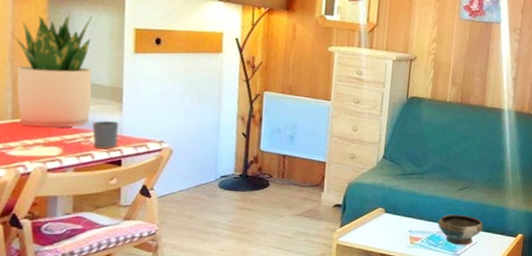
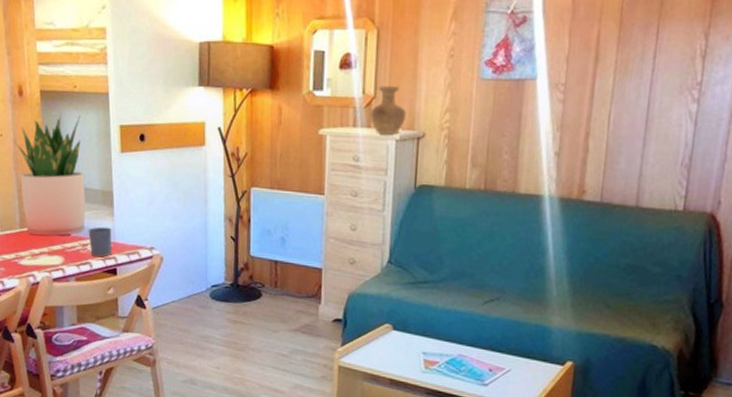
vase: none [372,17,402,56] -> present [370,86,406,135]
bowl: present [437,214,484,245] -> none [458,333,519,373]

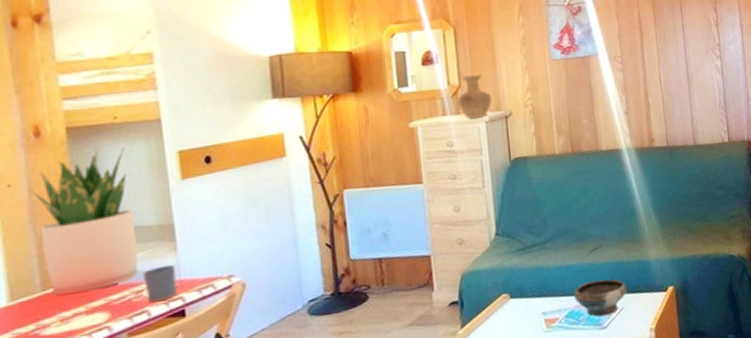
bowl: none [458,333,519,373] -> present [573,279,627,317]

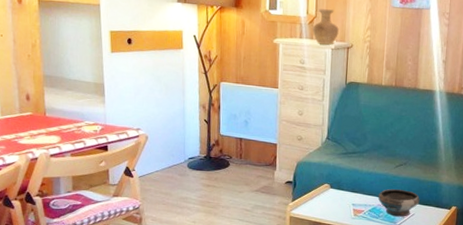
planter: present [32,147,137,296] -> none [16,19,80,120]
mug: present [143,264,177,303] -> none [82,112,103,137]

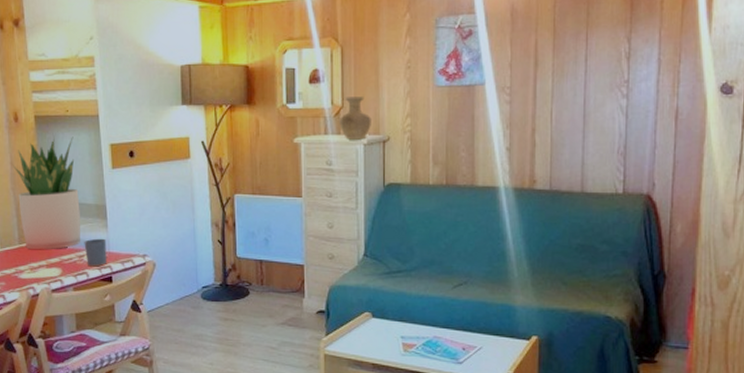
planter: none [16,19,80,120] -> present [13,135,80,250]
mug: none [82,112,103,137] -> present [84,238,107,267]
bowl: present [377,189,420,217] -> none [432,316,488,352]

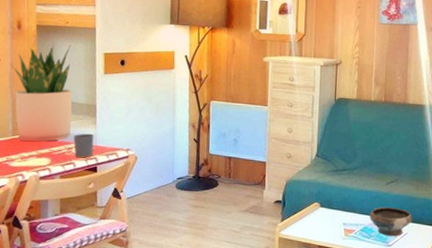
vase: present [339,97,371,140] -> none [302,27,328,62]
bowl: none [432,316,488,352] -> present [369,207,413,236]

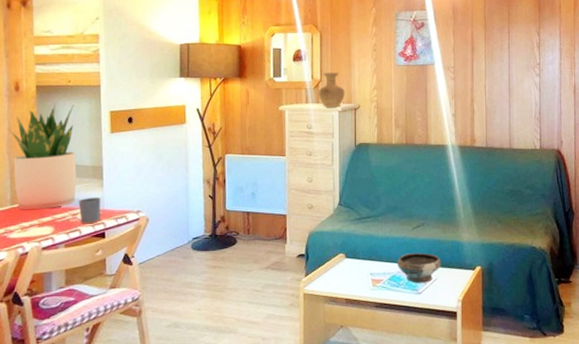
vase: none [302,27,328,62] -> present [318,72,345,108]

